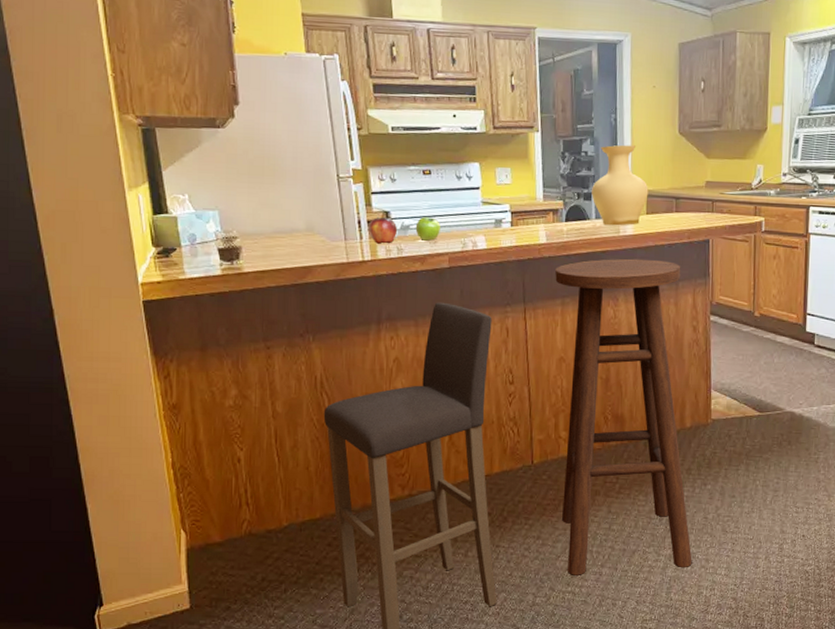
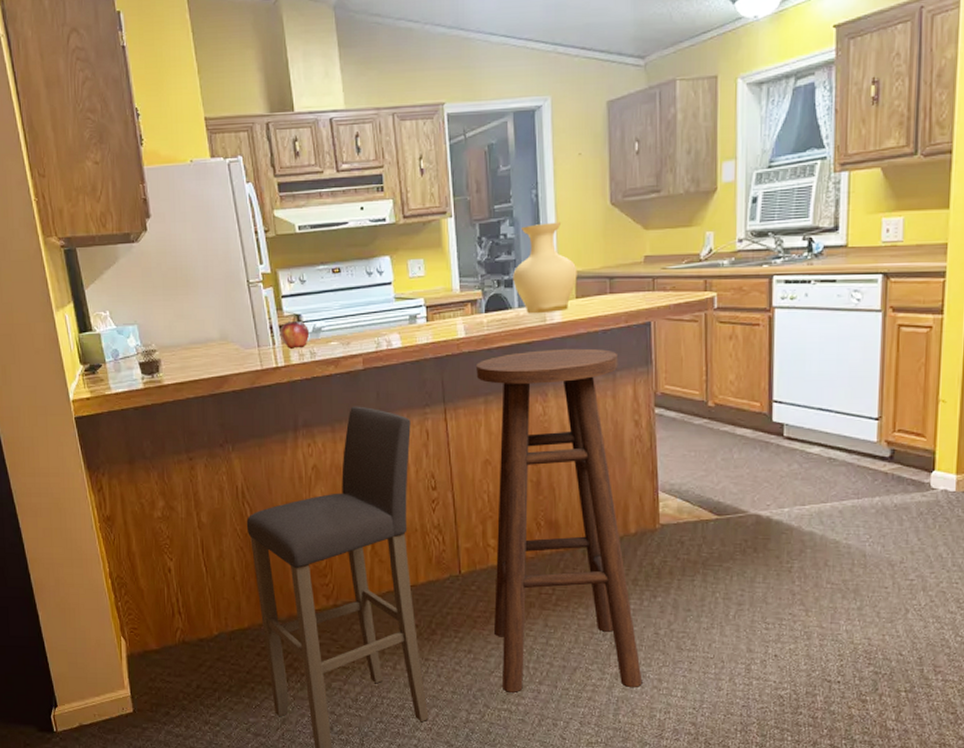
fruit: present [415,217,441,241] -> none [327,318,353,343]

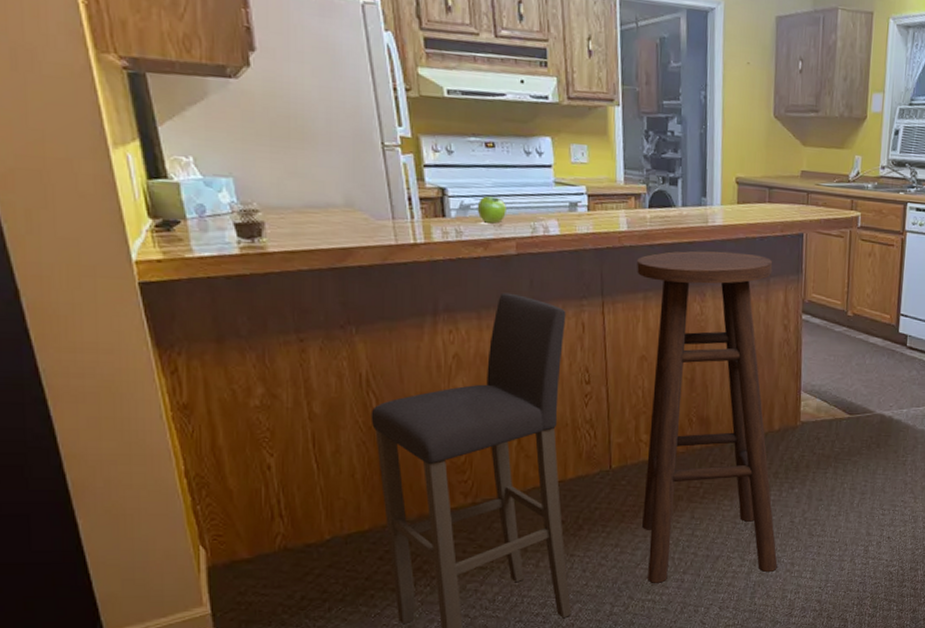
fruit: present [281,320,310,350] -> none [421,193,456,226]
fruit: none [327,318,353,343] -> present [477,196,506,224]
vase: present [513,222,577,314] -> none [678,125,740,215]

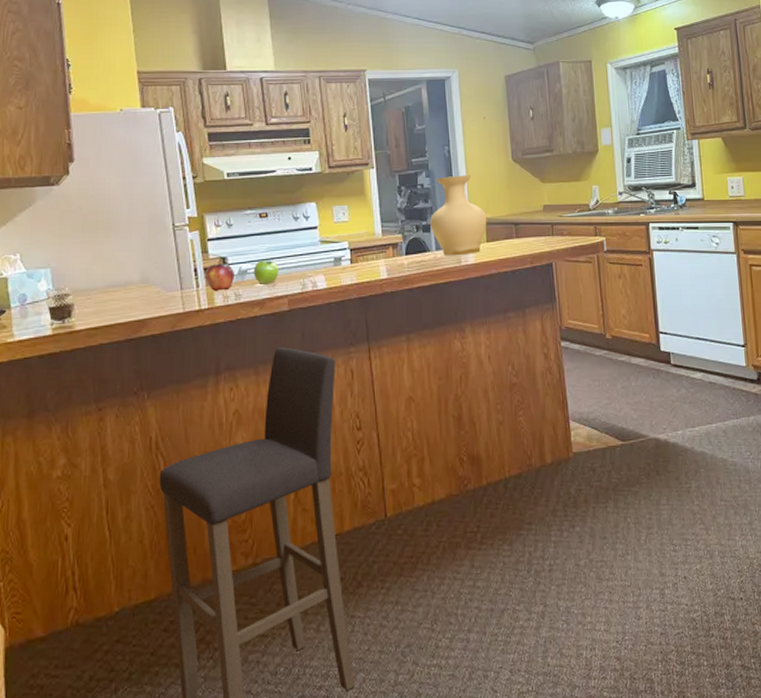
fruit: none [421,193,456,226] -> present [205,263,235,292]
bar stool: present [637,250,778,583] -> none [398,287,568,645]
vase: none [678,125,740,215] -> present [430,175,487,256]

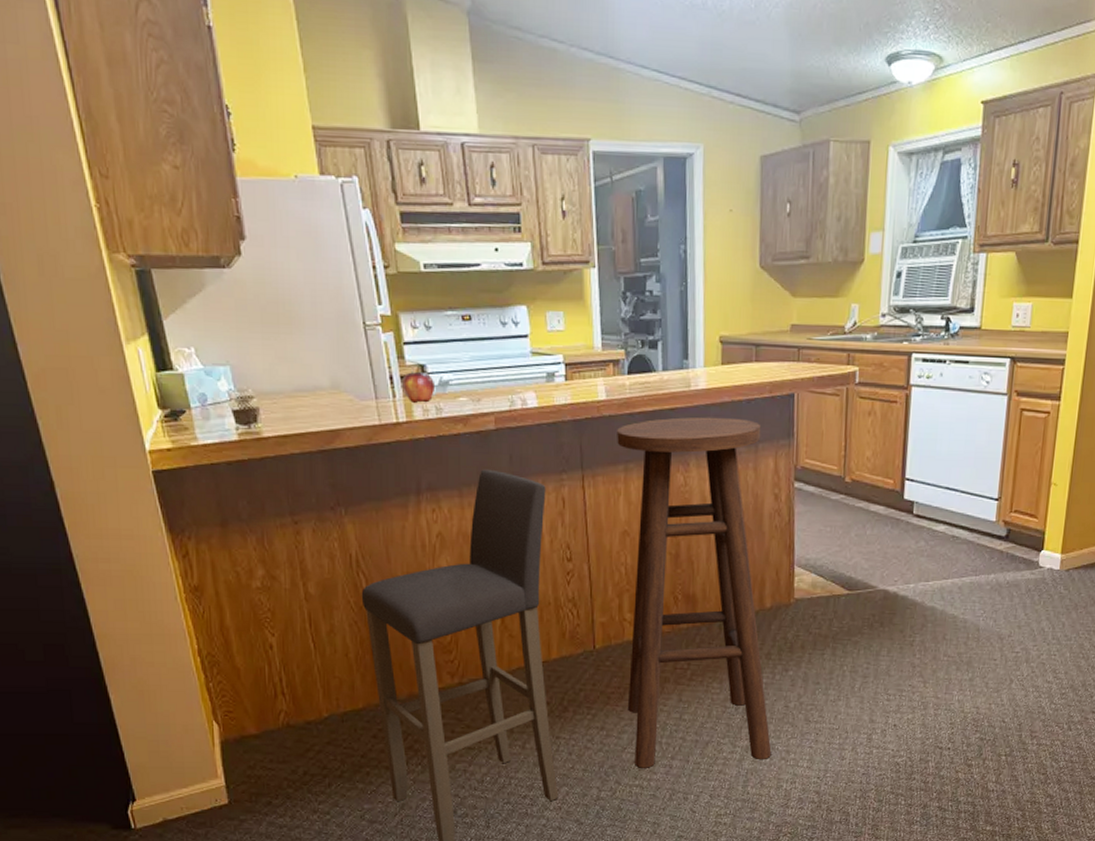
fruit: present [253,260,279,284] -> none [455,371,484,399]
bar stool: none [398,287,568,645] -> present [617,417,772,768]
vase: present [430,175,487,256] -> none [658,282,724,379]

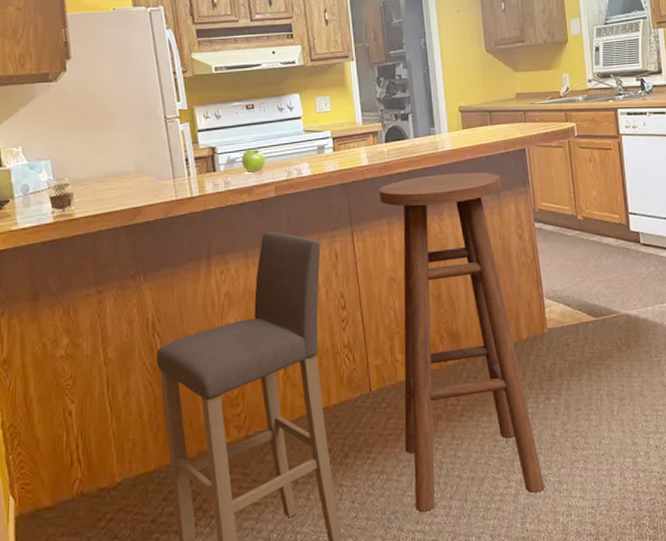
fruit: present [402,370,436,404] -> none [196,153,224,180]
fruit: none [455,371,484,399] -> present [241,149,265,172]

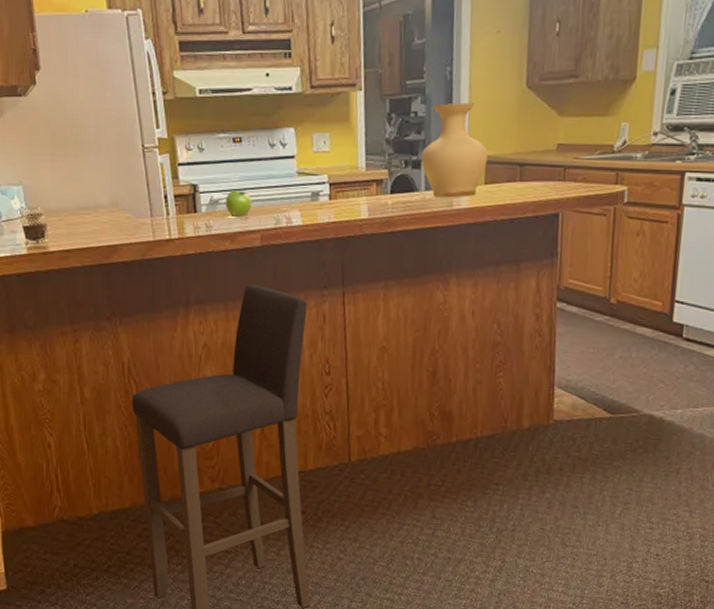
bar stool: present [379,172,545,512] -> none [378,236,526,582]
vase: none [408,65,463,143] -> present [421,102,488,198]

